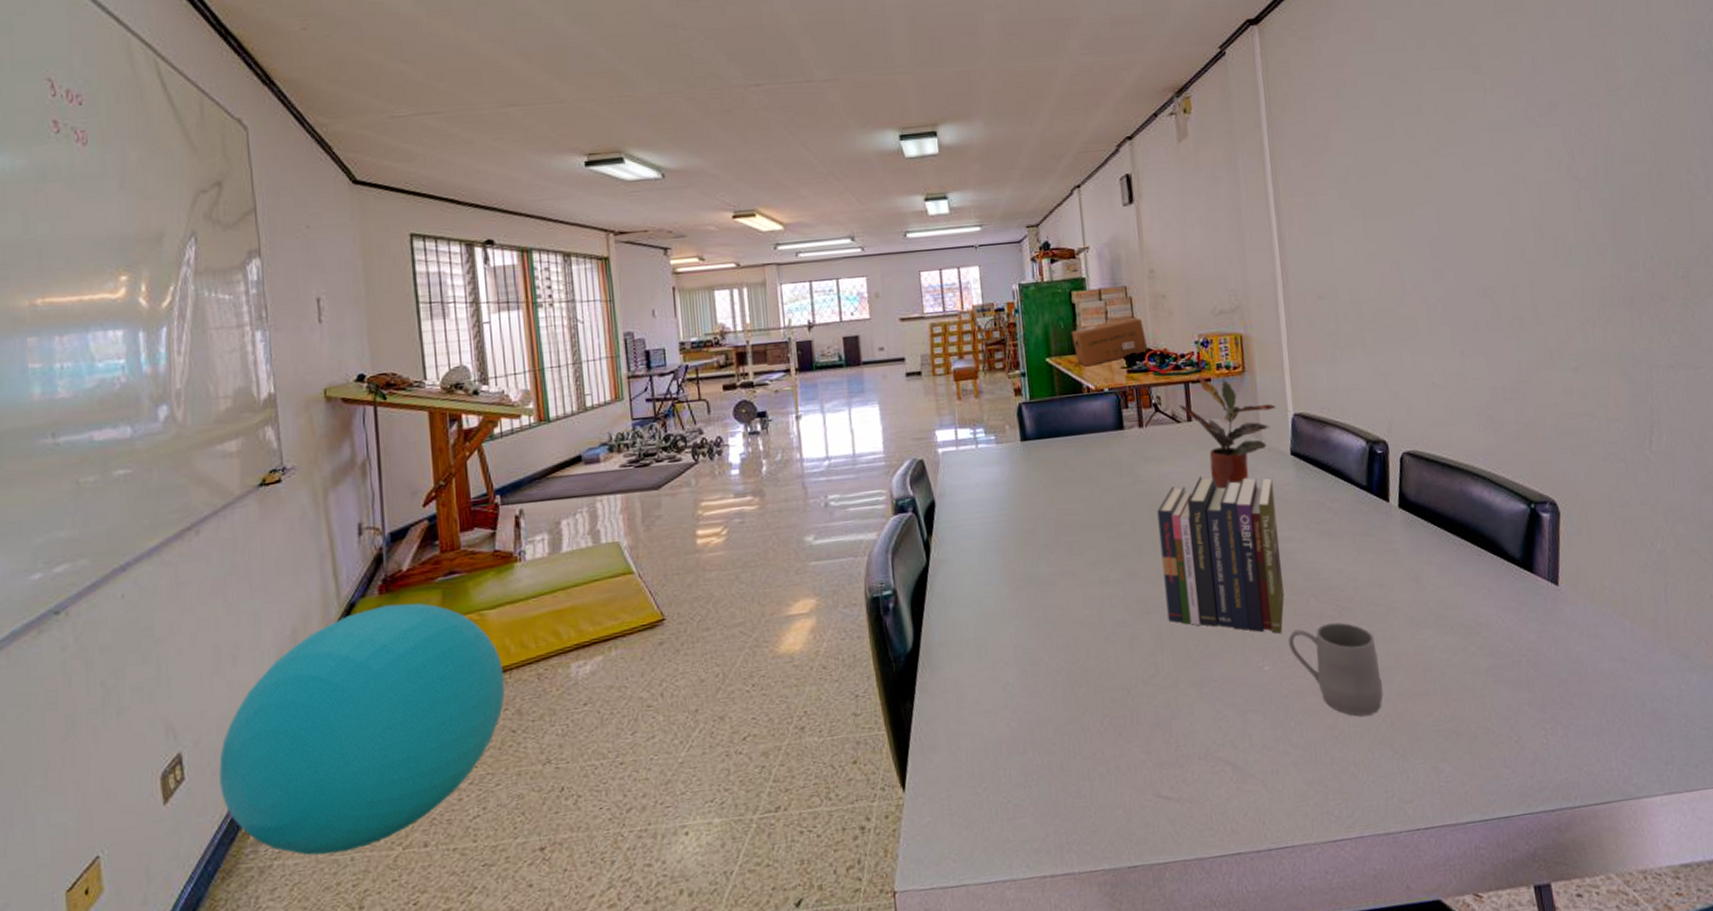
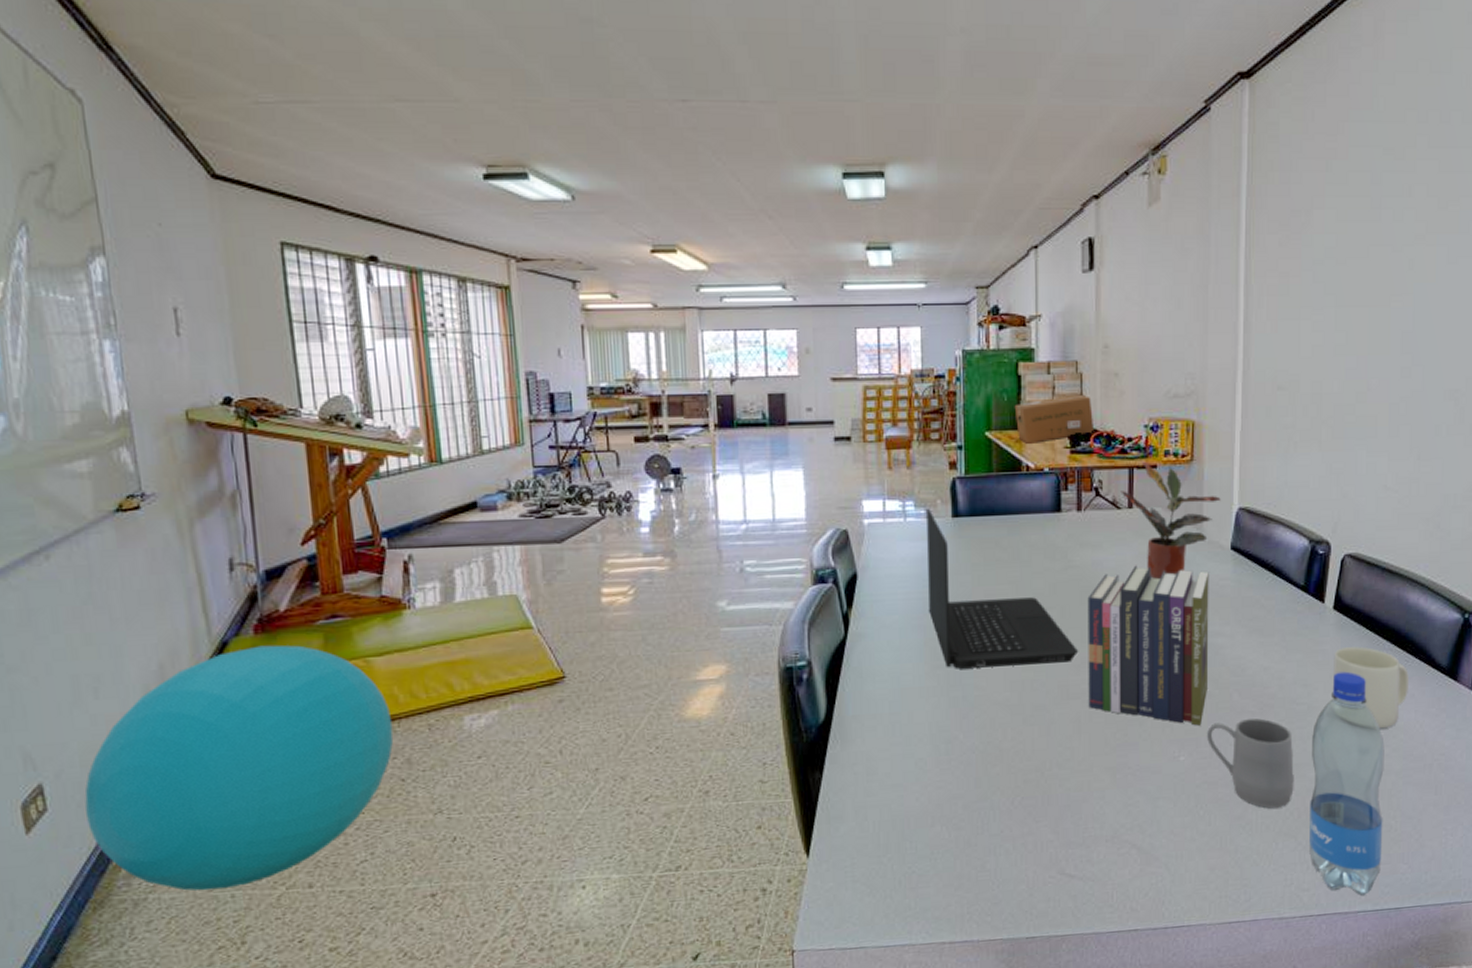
laptop: none [996,435,1154,590] -> present [927,509,1079,669]
bottle: none [1394,569,1484,806] -> present [1309,671,1385,897]
mug: none [1405,543,1486,627] -> present [1333,646,1409,729]

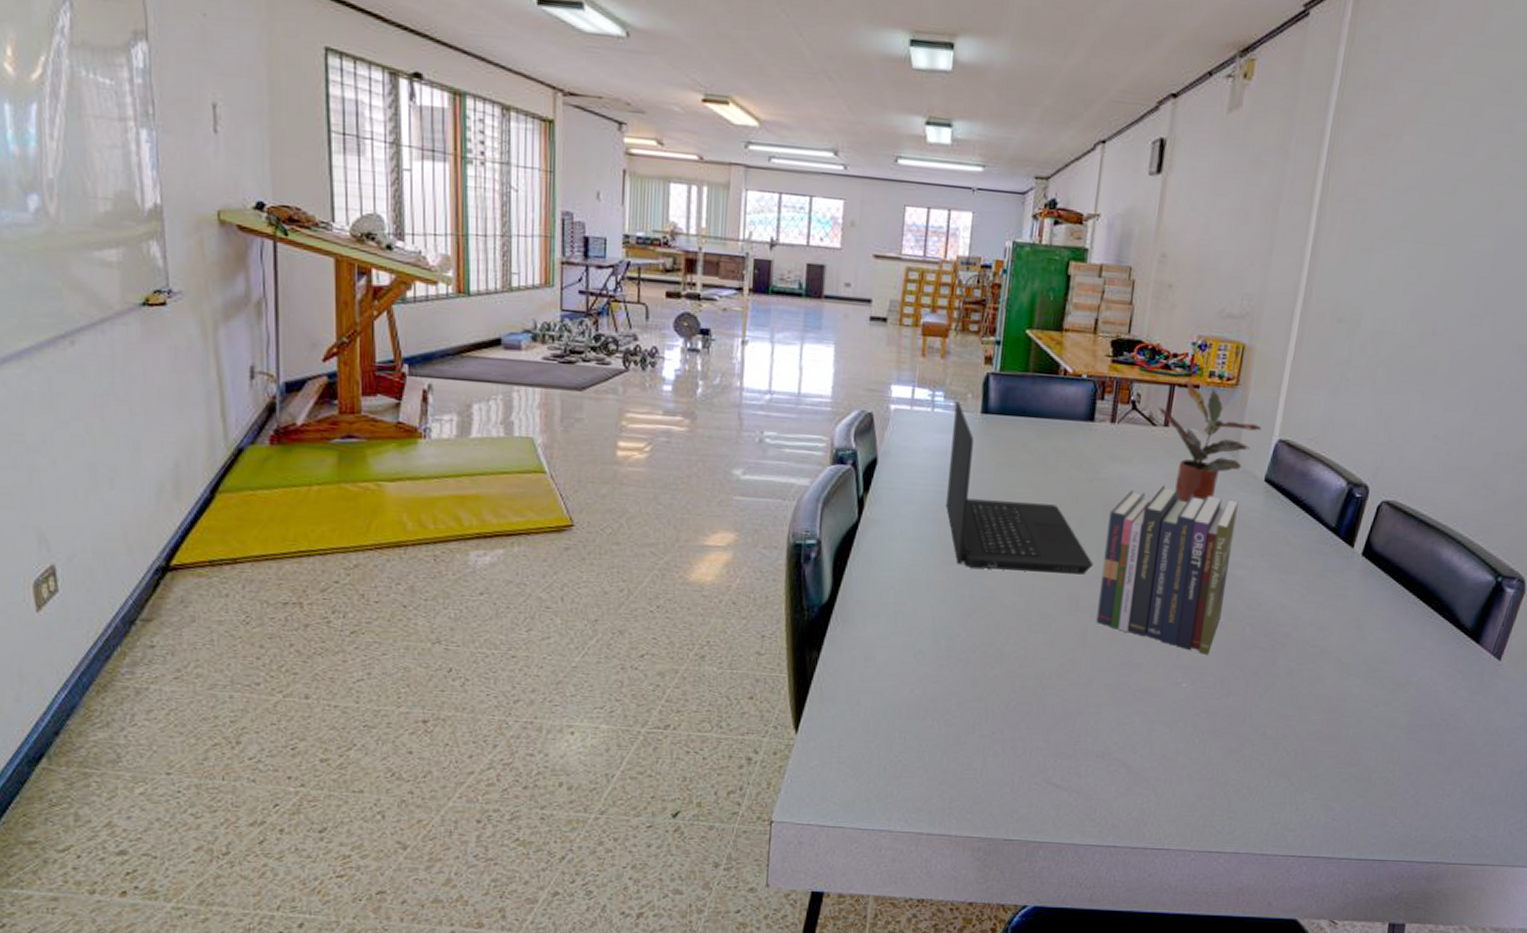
exercise ball: present [84,645,394,891] -> none [95,456,399,689]
box: present [1014,394,1095,444] -> none [1059,302,1141,348]
mug: present [1207,718,1294,809] -> none [1213,653,1301,747]
bottle: present [1309,671,1385,897] -> none [1300,619,1395,844]
mug: present [1333,646,1409,729] -> none [1352,595,1430,682]

